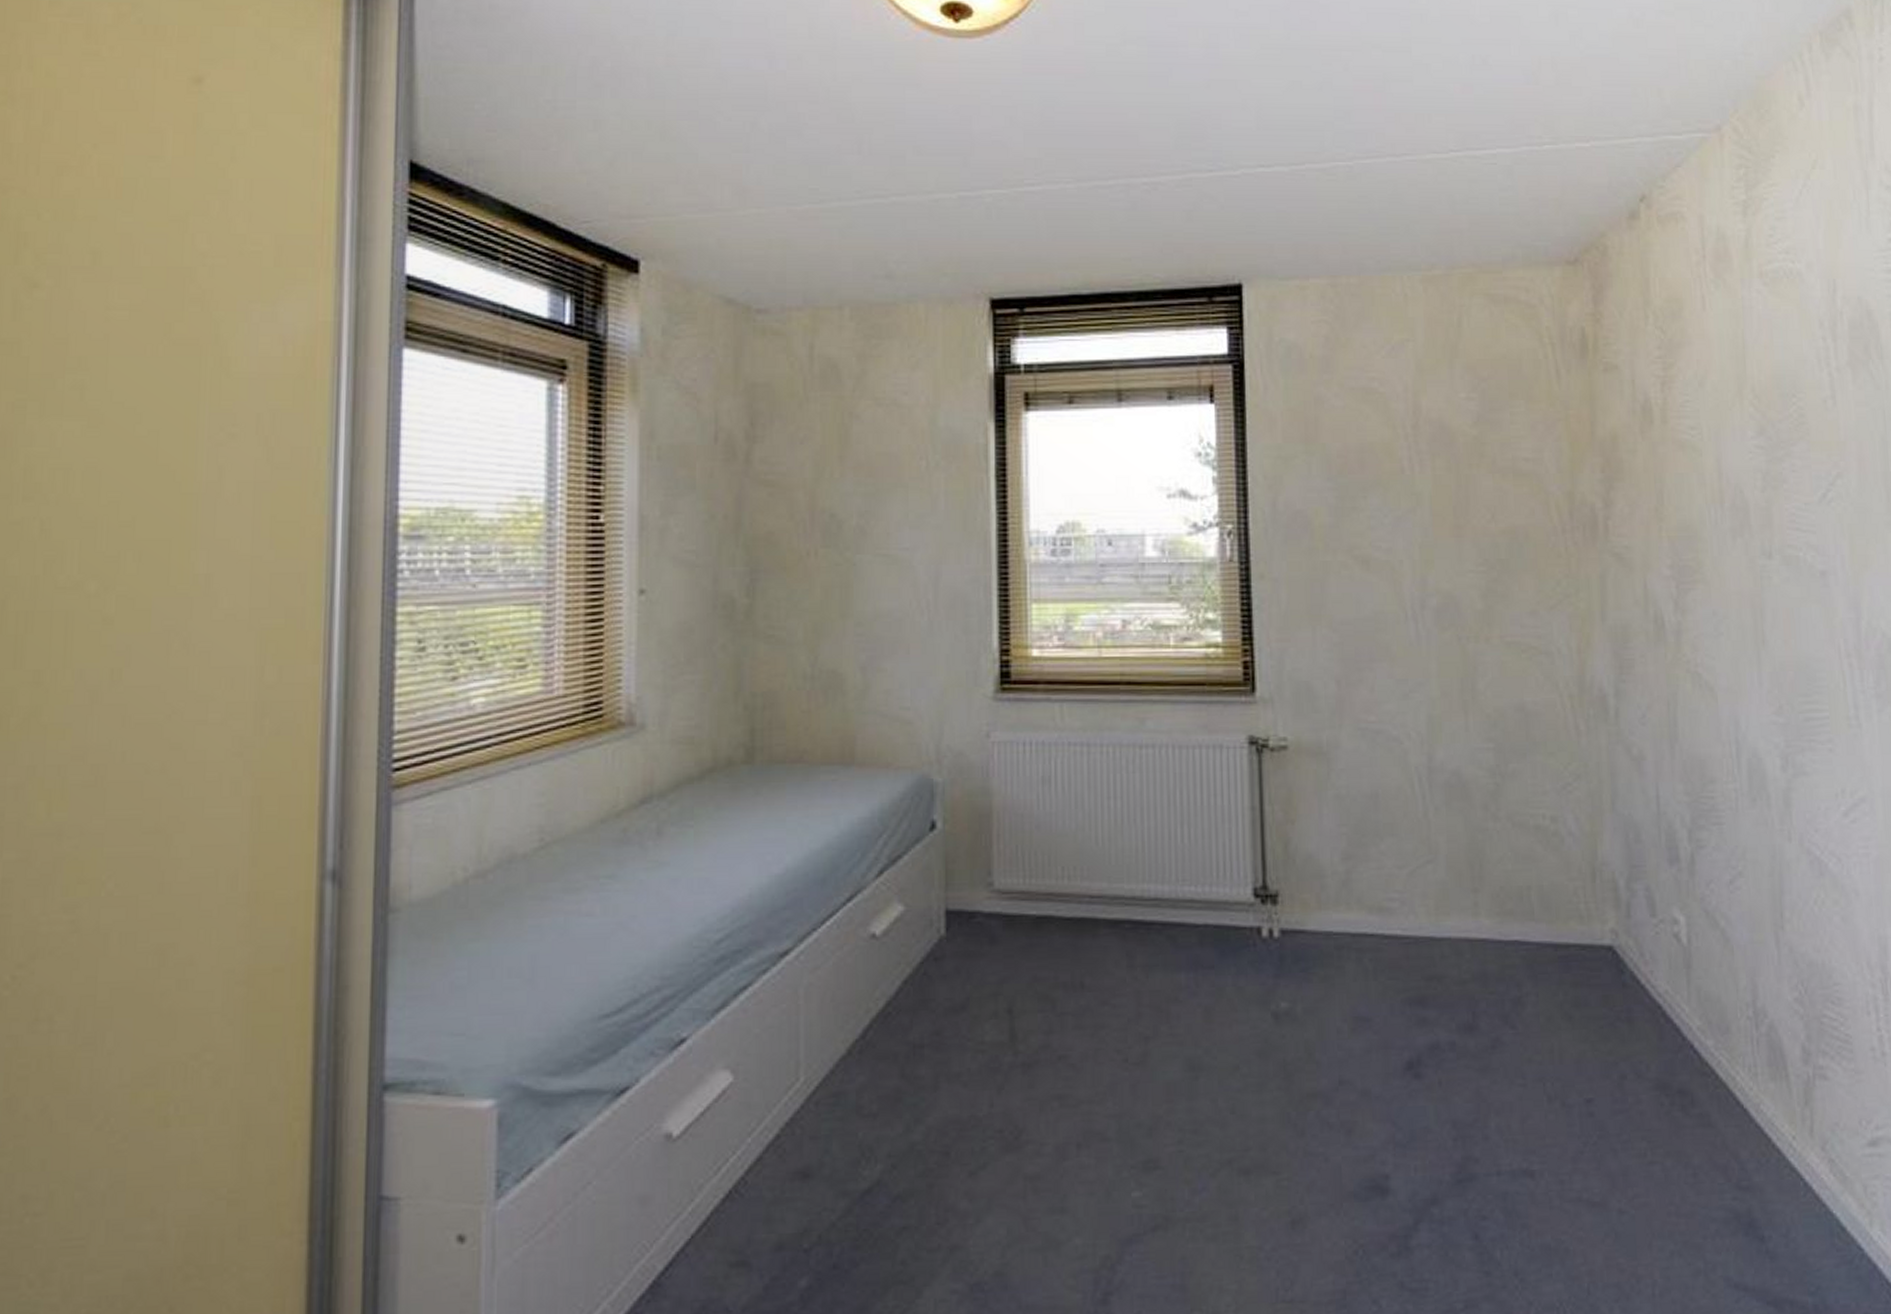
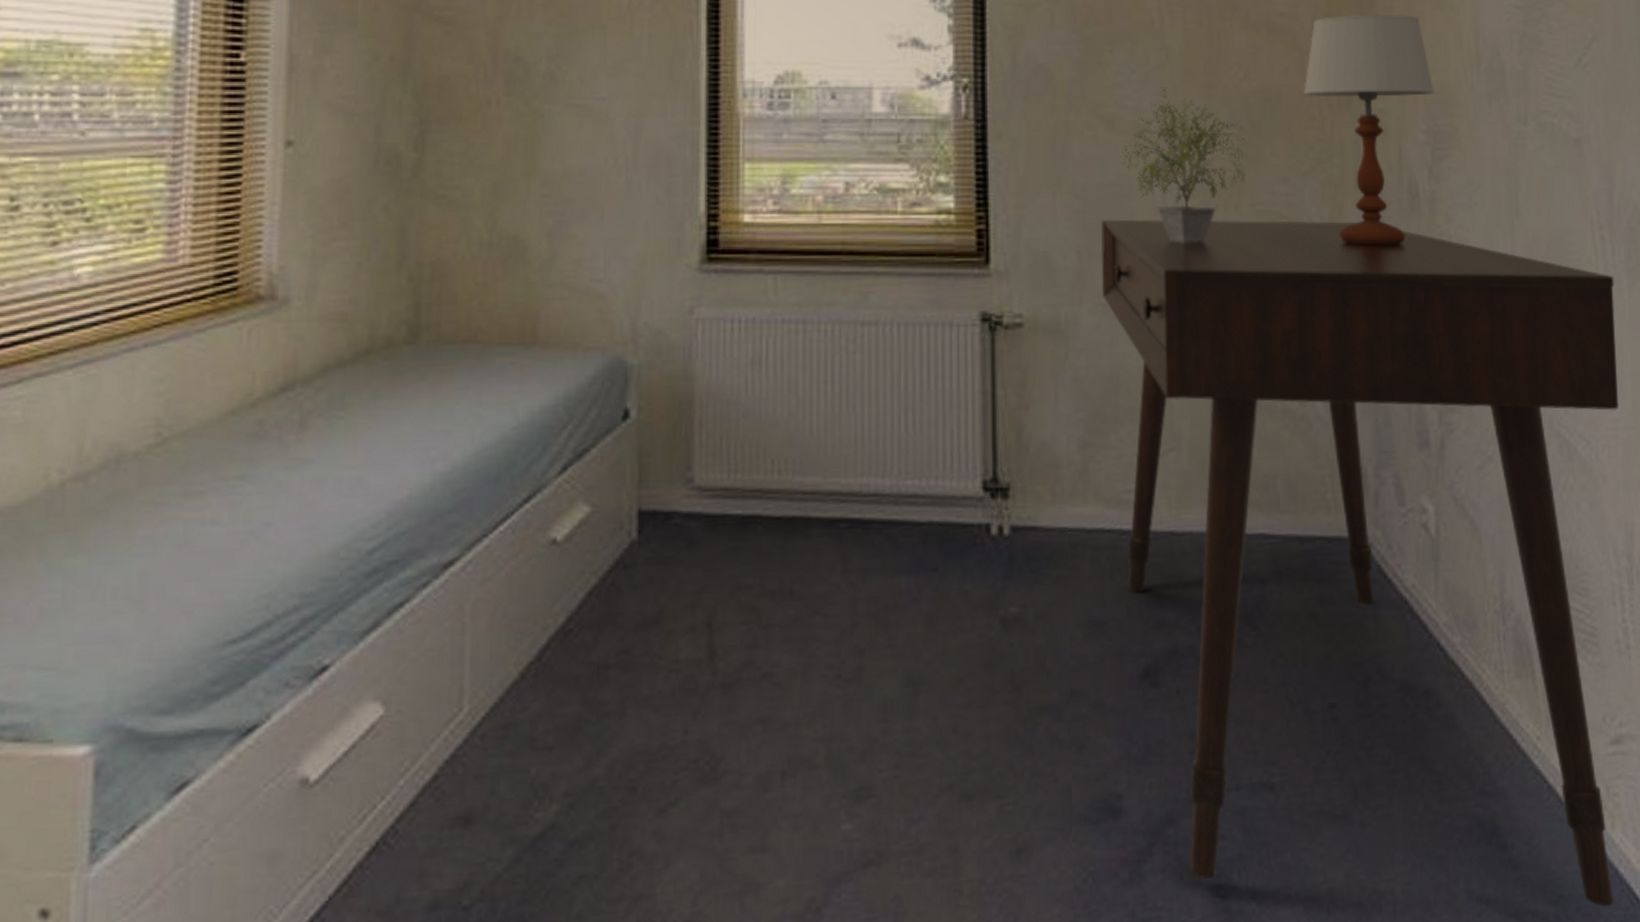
desk: none [1358,650,1874,1300] -> present [1100,219,1618,907]
potted plant: none [1375,529,1497,673] -> present [1120,87,1247,243]
table lamp: none [1549,457,1678,675] -> present [1302,14,1434,247]

